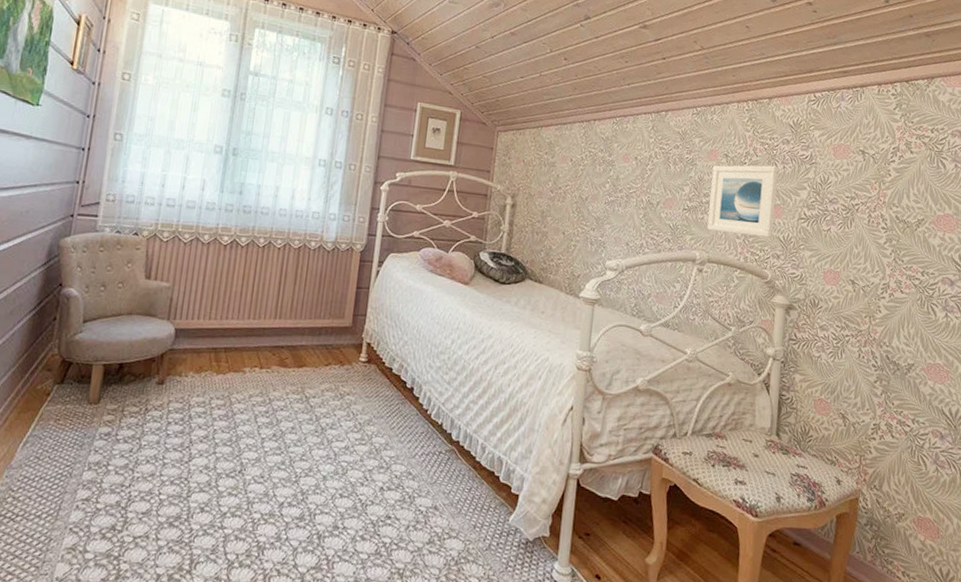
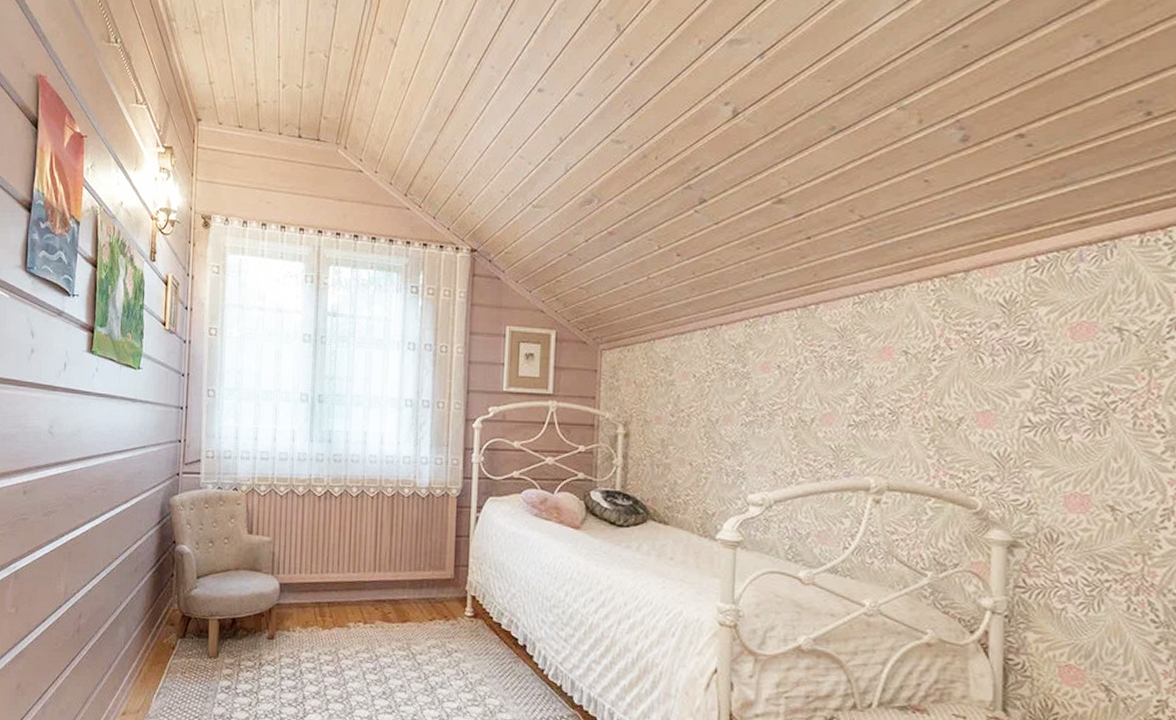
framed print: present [707,165,778,238] -> none [884,359,984,455]

